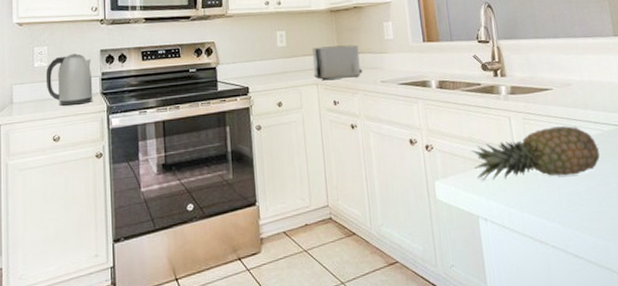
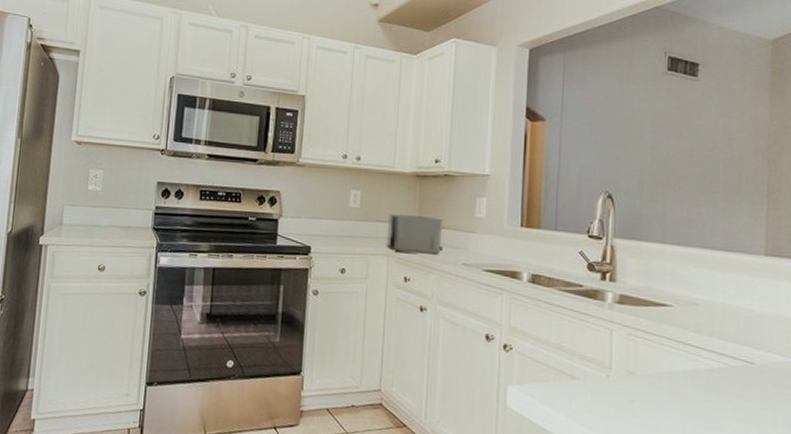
kettle: present [45,54,93,106] -> none [97,182,146,237]
fruit: present [472,126,600,180] -> none [557,350,718,410]

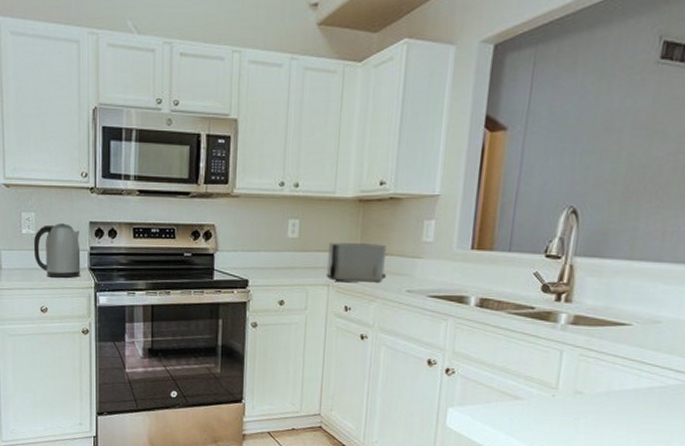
kettle: none [97,182,146,237] -> present [33,223,81,278]

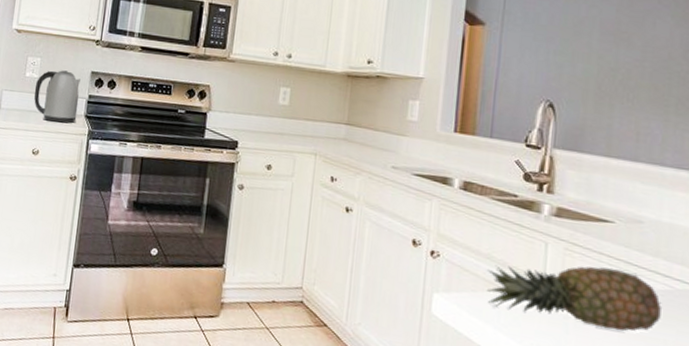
toaster: present [326,243,387,284] -> none [314,113,373,158]
fruit: none [500,369,672,426] -> present [486,265,662,332]

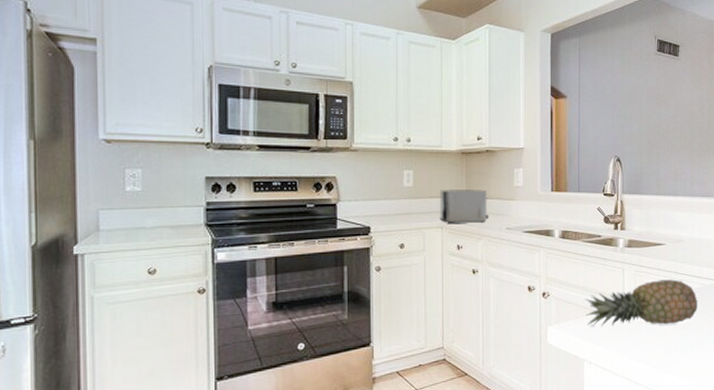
kettle: present [34,70,80,124] -> none [139,179,196,236]
toaster: none [314,113,373,158] -> present [439,189,489,225]

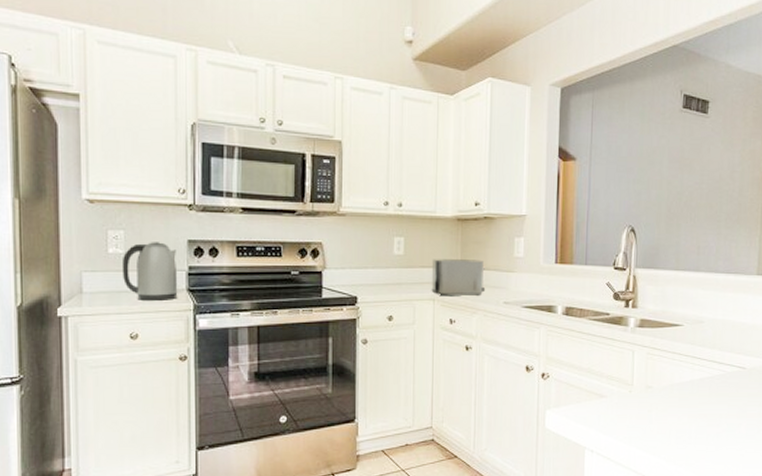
kettle: none [139,179,196,236] -> present [121,242,178,300]
fruit: present [585,279,698,327] -> none [588,364,718,414]

